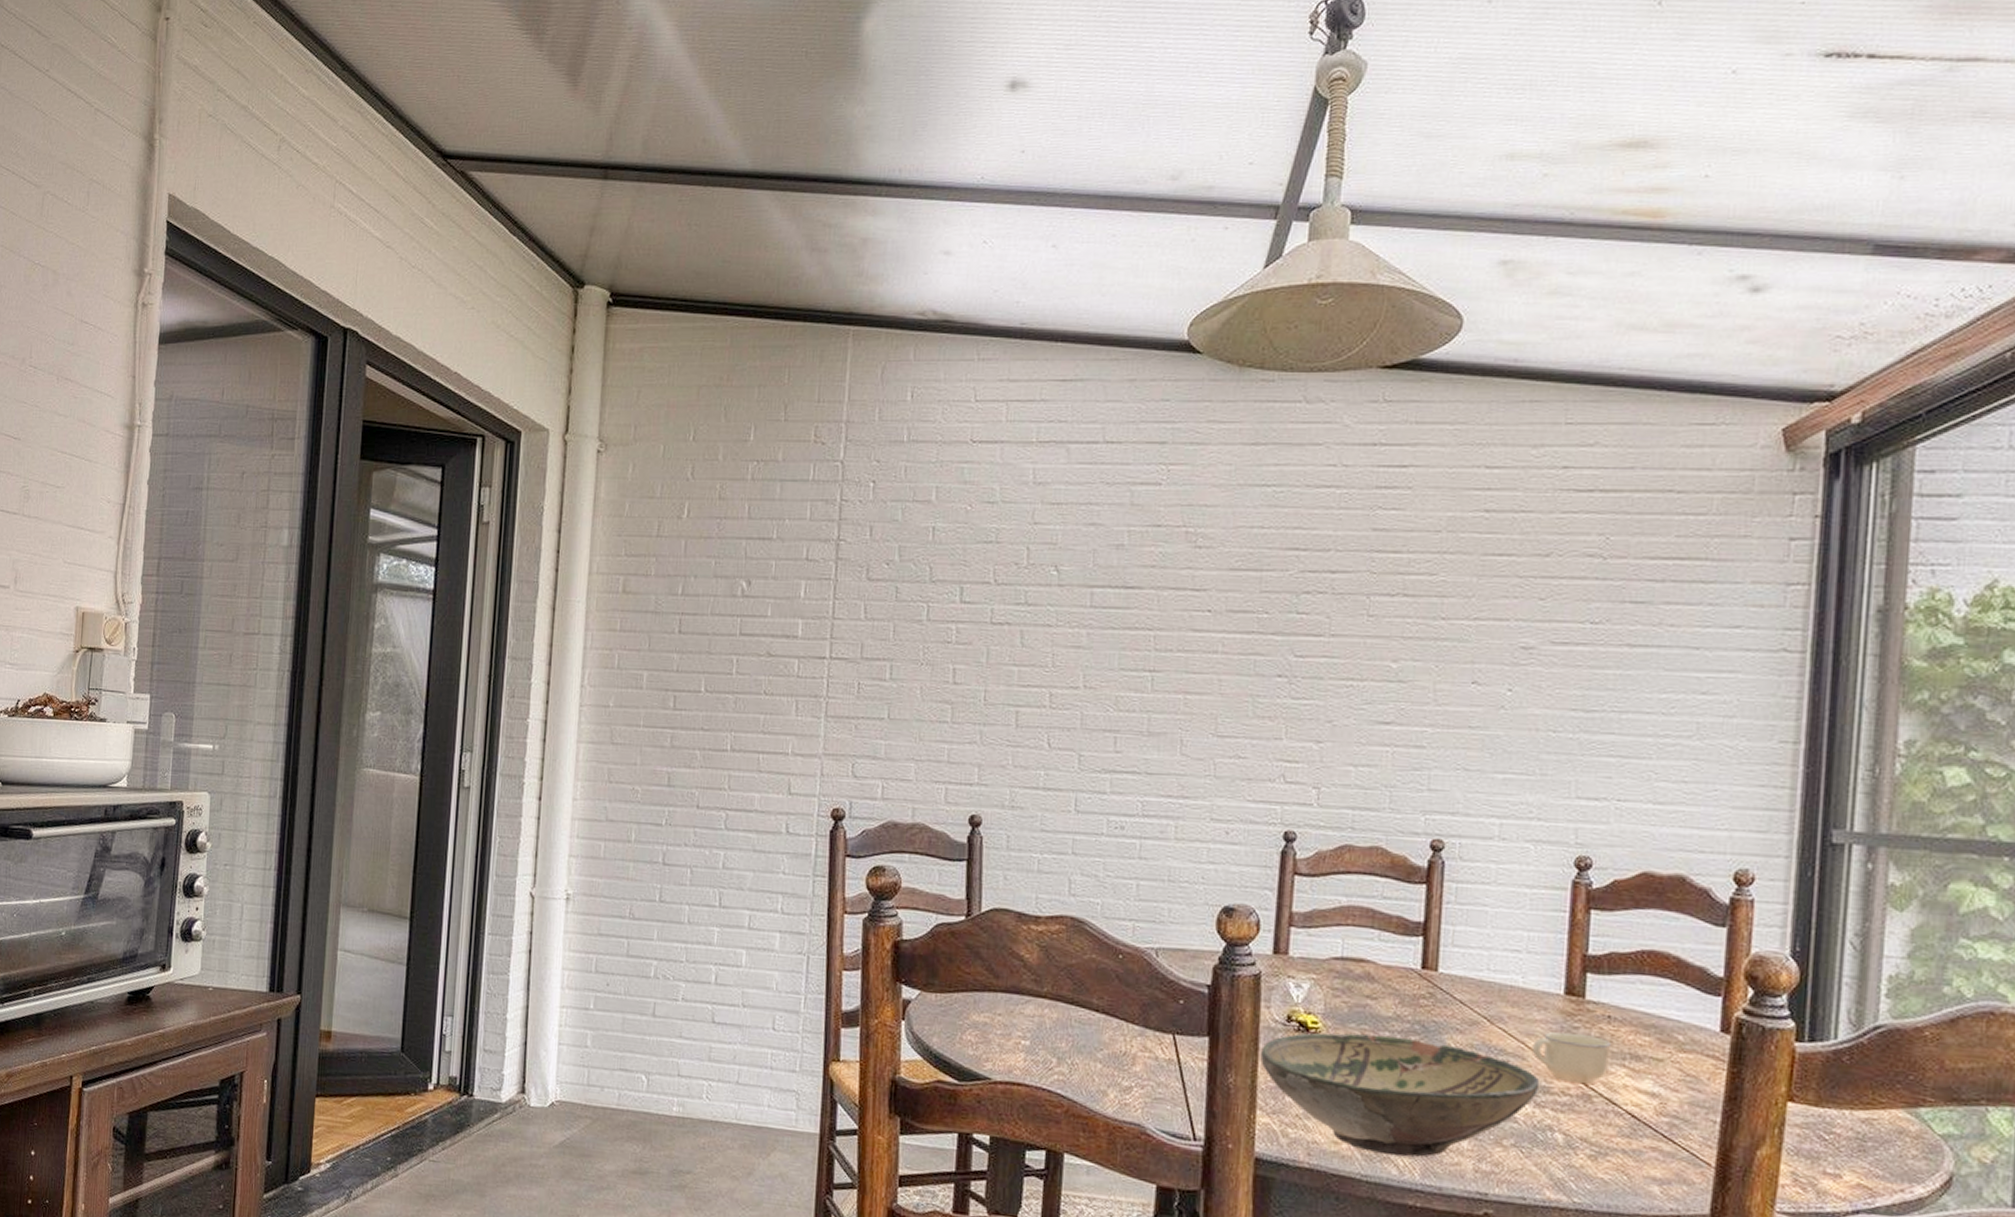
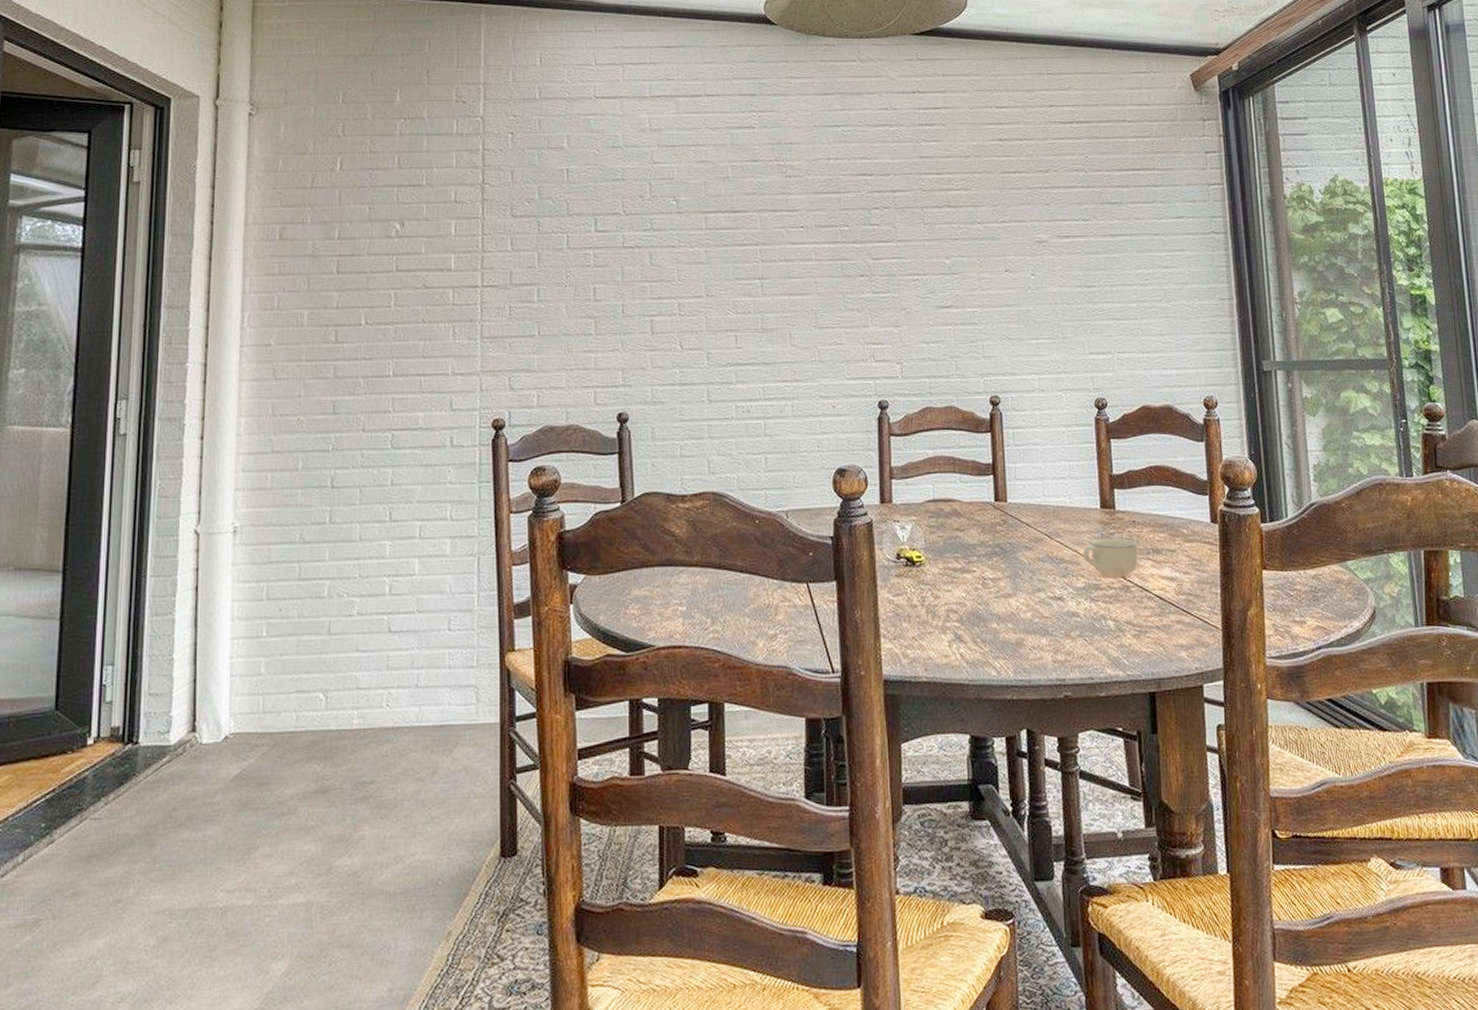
bowl: present [1260,1032,1540,1157] -> none [879,559,1092,660]

